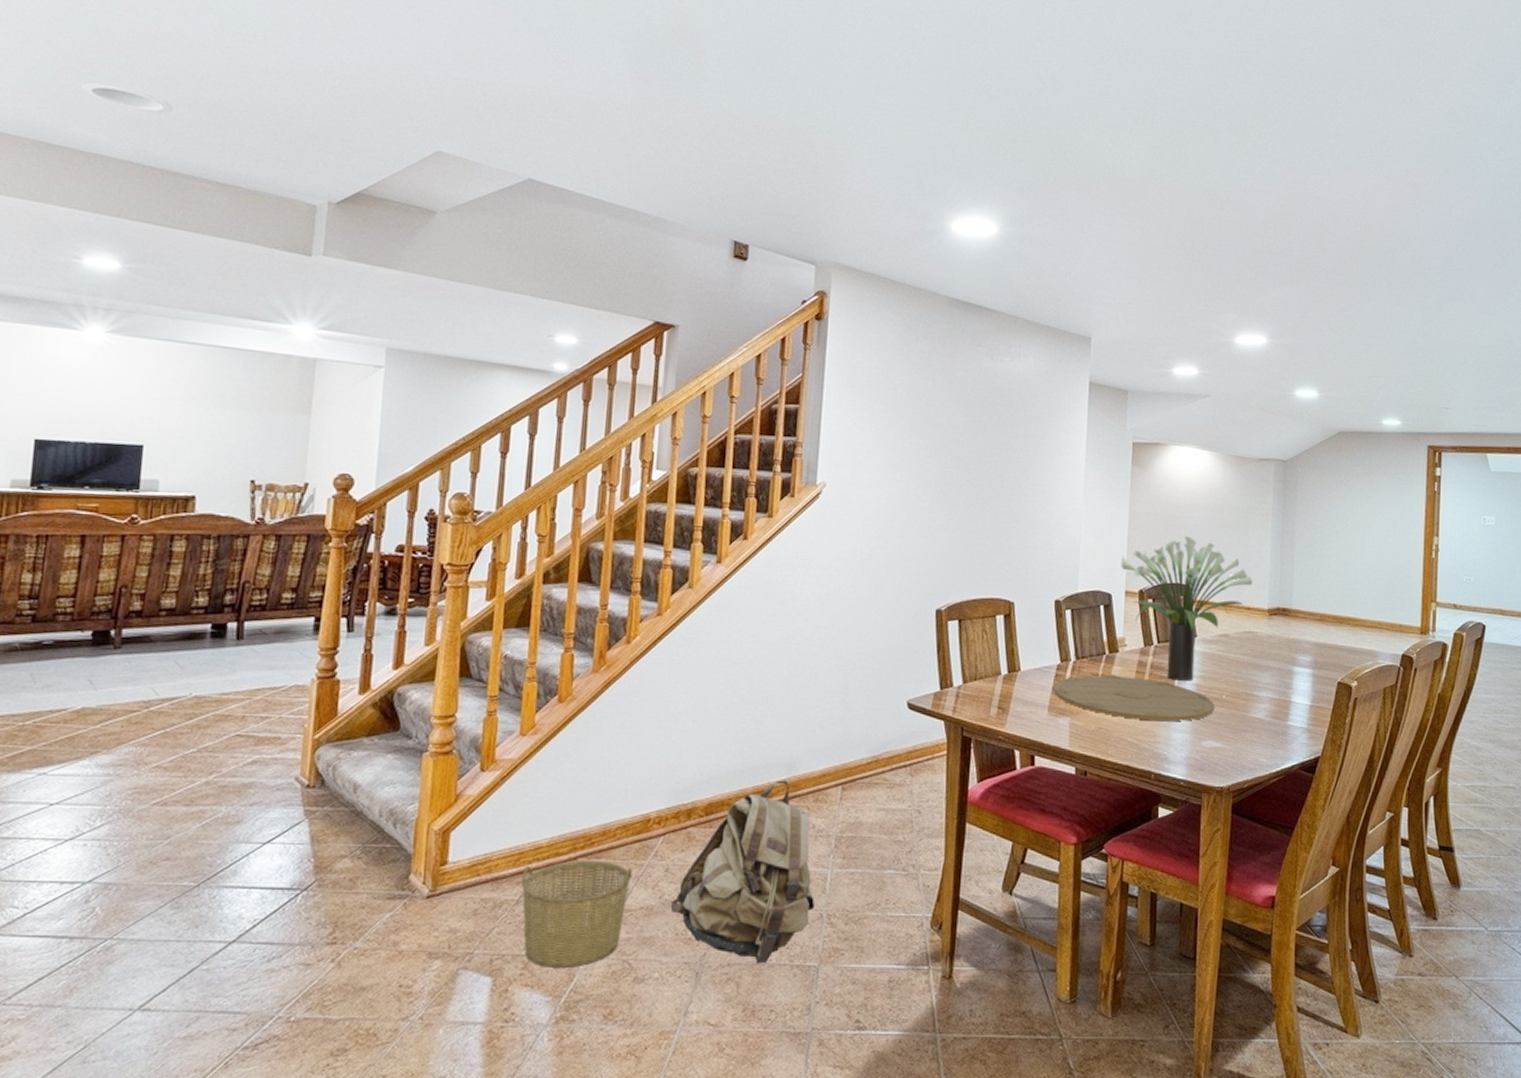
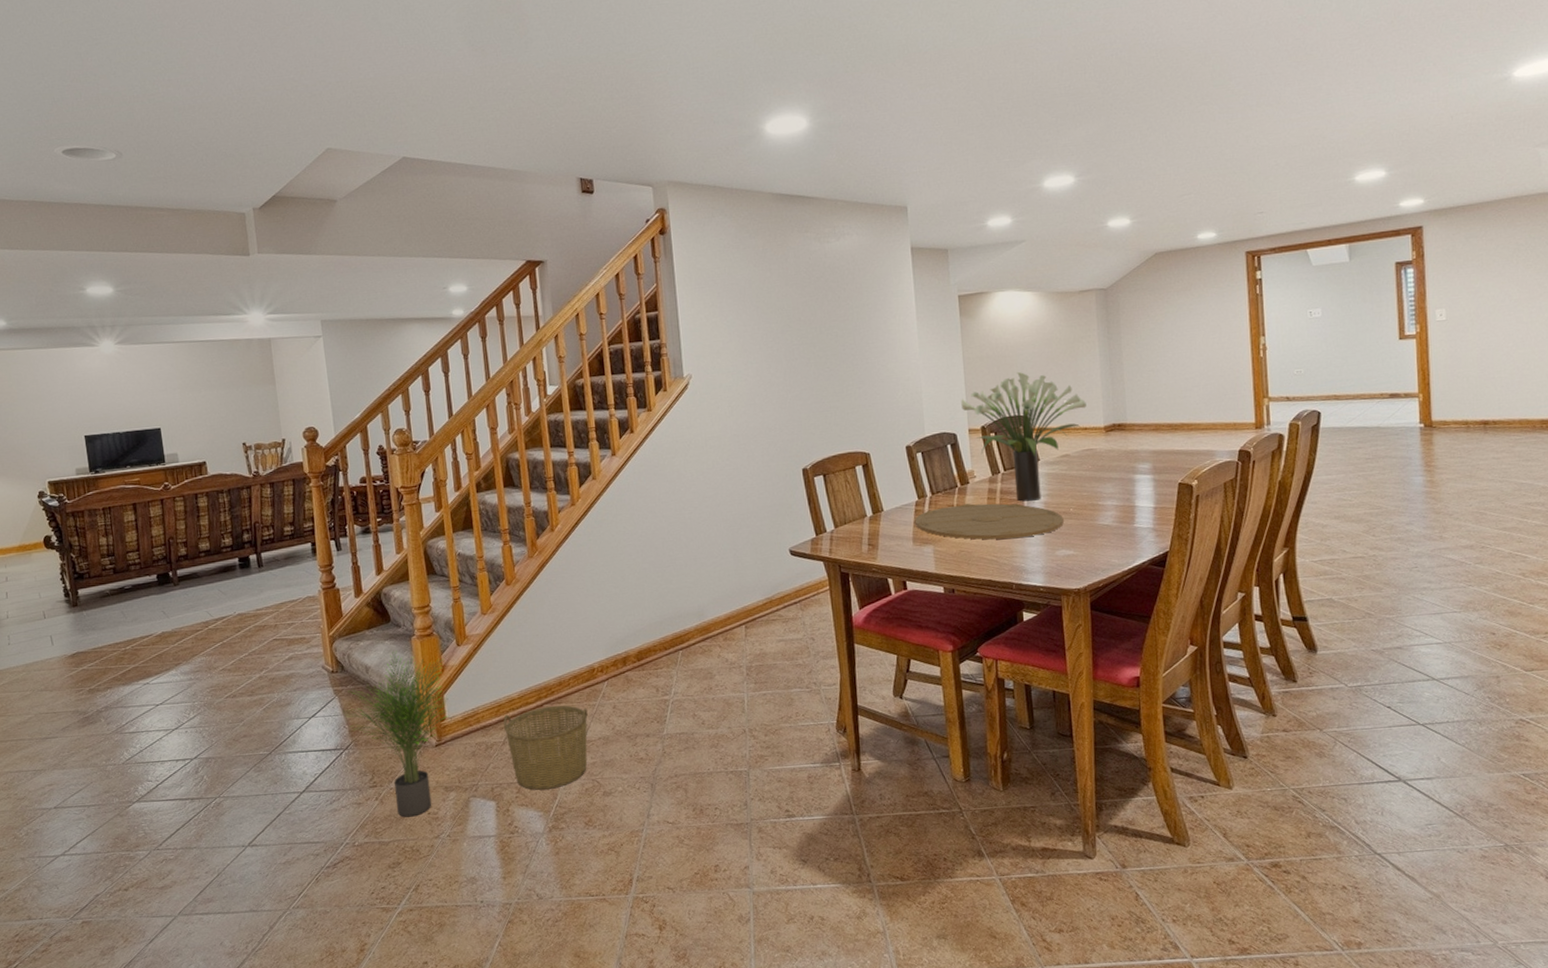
potted plant: none [311,768,461,989] -> present [342,650,450,817]
backpack: present [670,780,816,964] -> none [621,626,739,774]

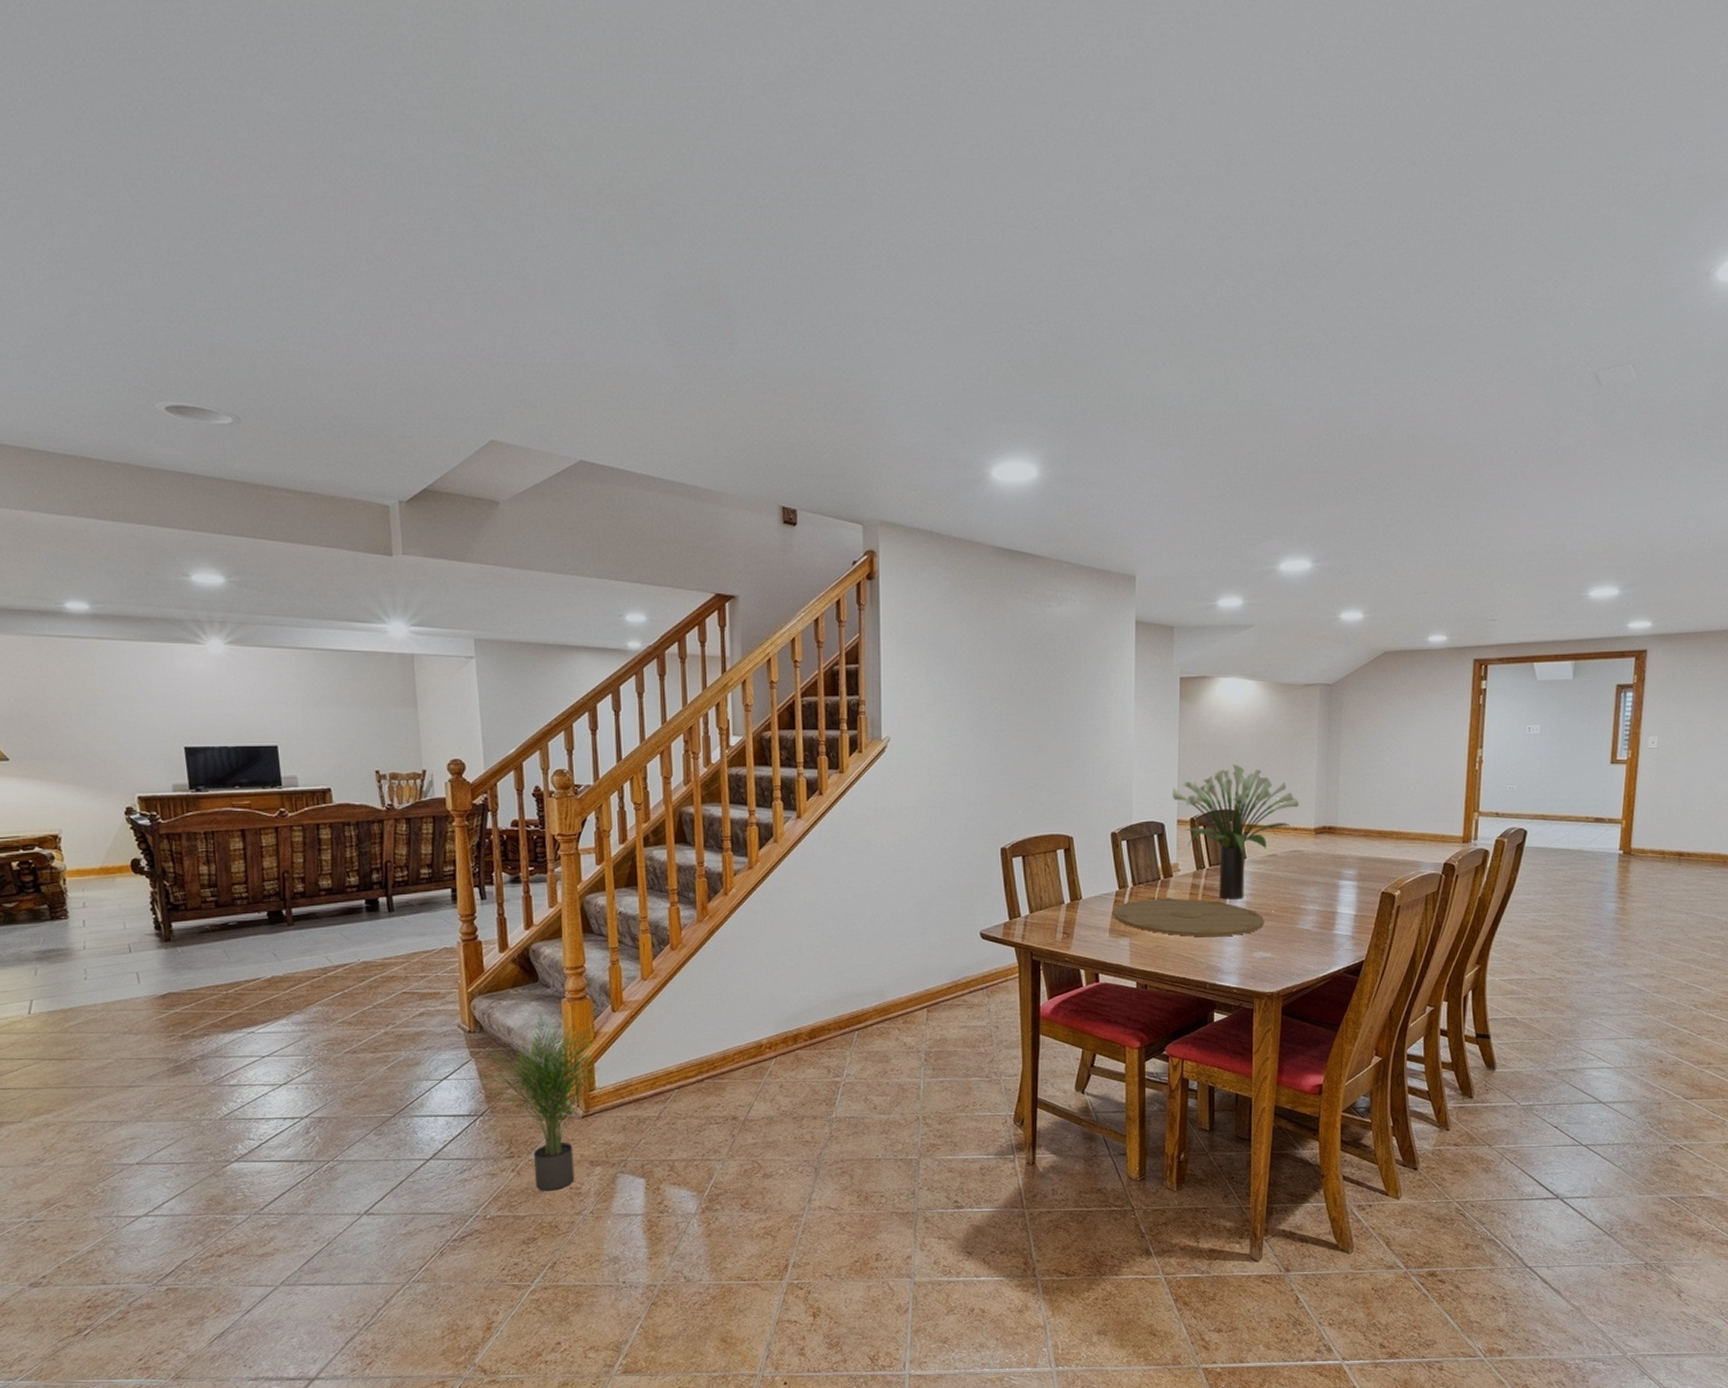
basket: present [503,705,588,790] -> none [659,1081,752,1169]

